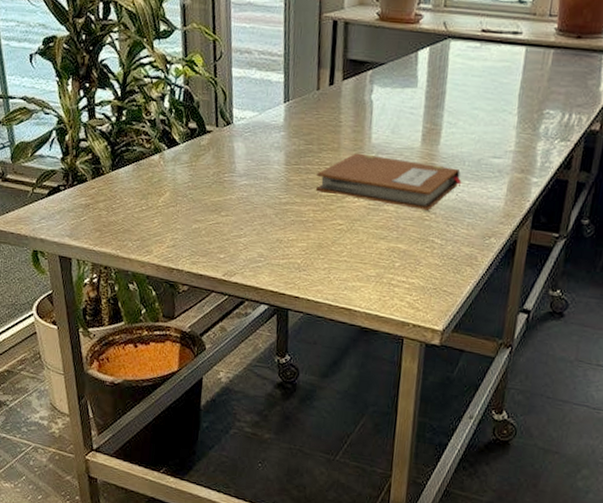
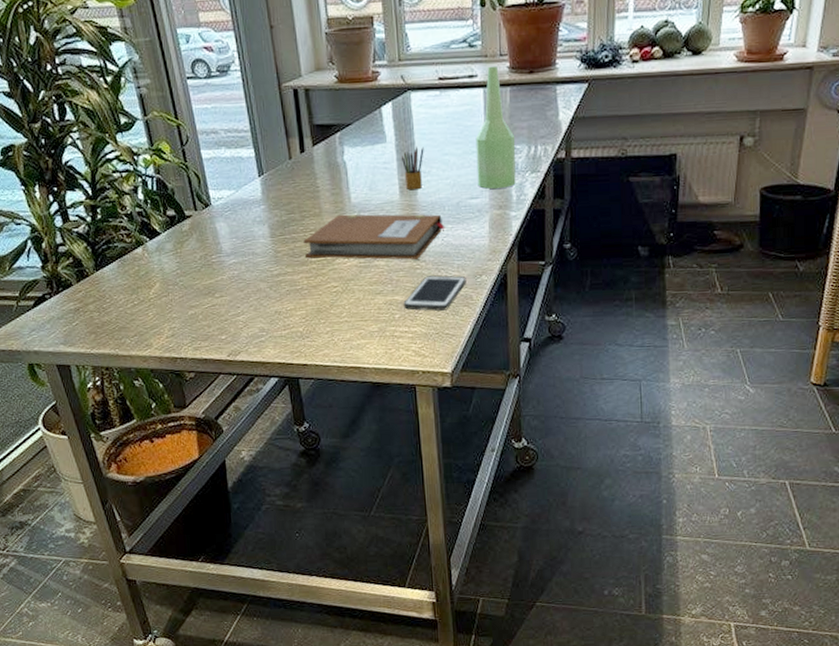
cell phone: none [405,229,474,267] -> present [403,275,466,311]
pencil box: none [429,95,454,140] -> present [402,146,424,190]
bottle: none [503,25,551,152] -> present [475,66,516,189]

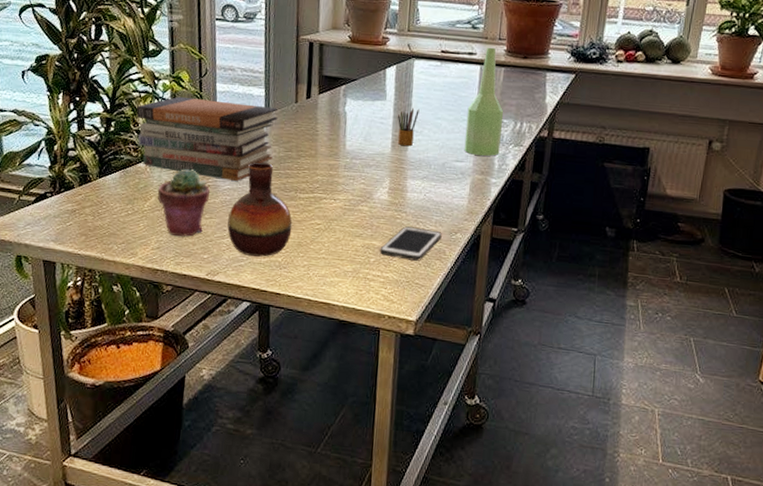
book stack: none [121,168,275,254] -> present [136,96,278,181]
potted succulent: none [160,248,216,320] -> present [157,169,210,237]
vase: none [239,229,309,330] -> present [227,162,293,257]
notebook: present [303,214,445,260] -> none [296,158,429,210]

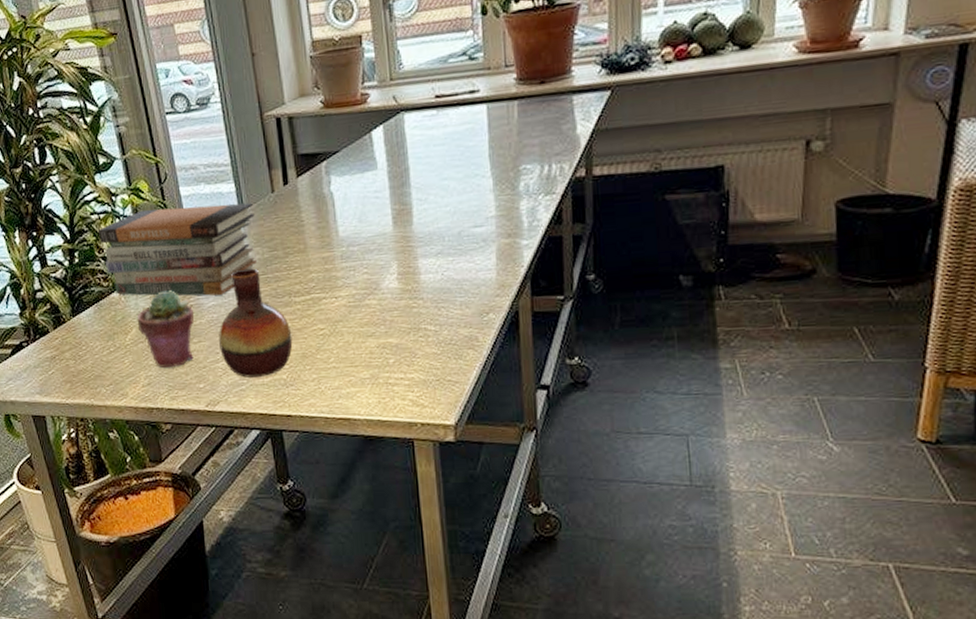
cell phone: present [379,226,442,261] -> none [398,314,471,355]
pencil box: present [398,107,420,147] -> none [395,171,420,221]
bottle: present [464,47,504,156] -> none [478,78,527,216]

